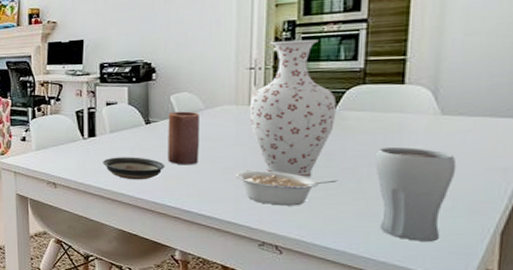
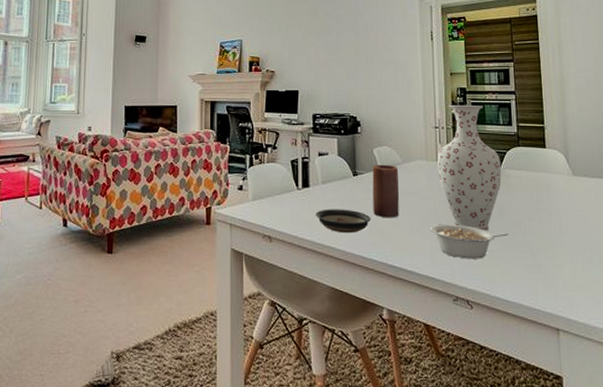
drinking glass: present [374,147,457,242] -> none [533,204,589,291]

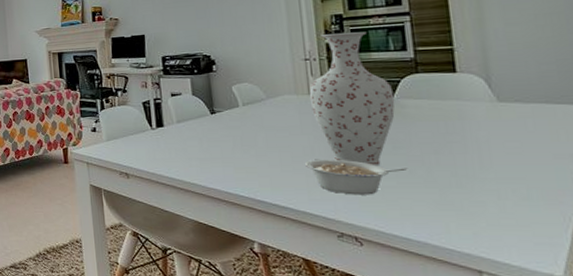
saucer: present [316,209,371,234] -> none [173,146,234,170]
candle: present [372,164,399,218] -> none [232,101,267,154]

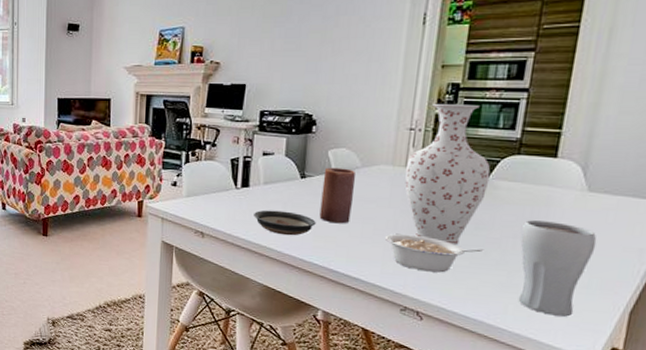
saucer: none [173,146,234,170] -> present [254,210,316,236]
candle: none [232,101,267,154] -> present [319,167,356,224]
drinking glass: none [440,134,524,232] -> present [518,220,597,317]

